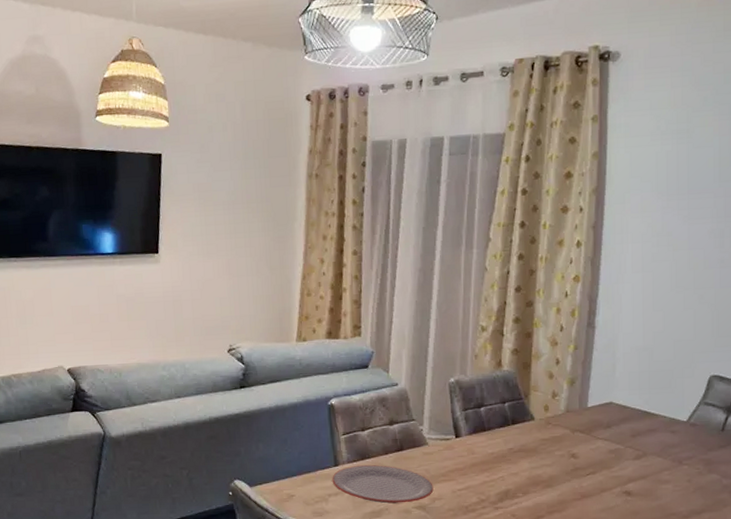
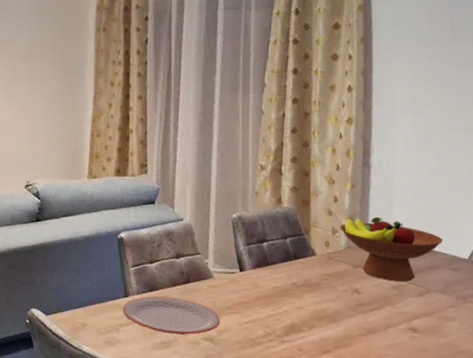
fruit bowl: none [560,379,663,446] -> present [339,216,443,282]

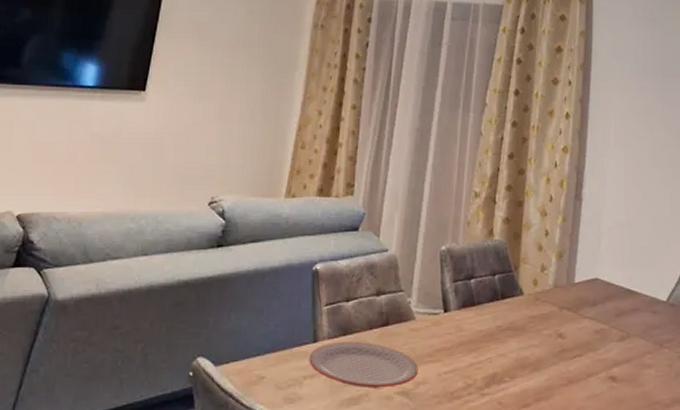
fruit bowl: present [339,216,443,282] -> none [548,253,644,326]

